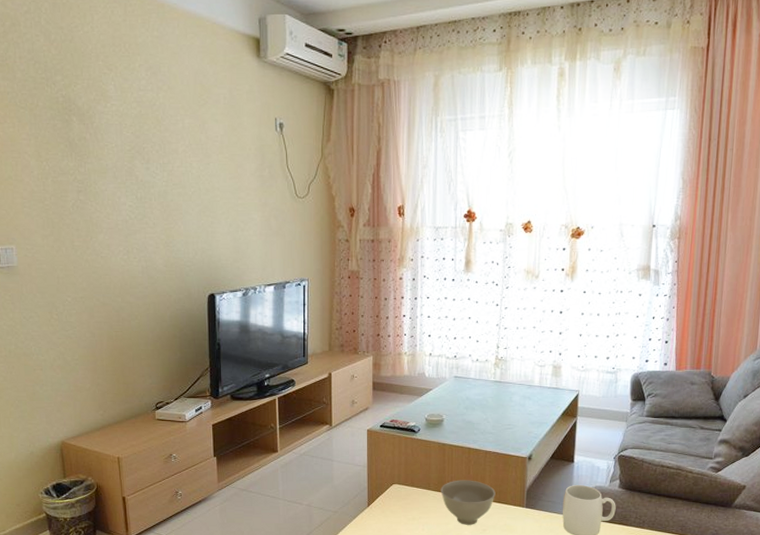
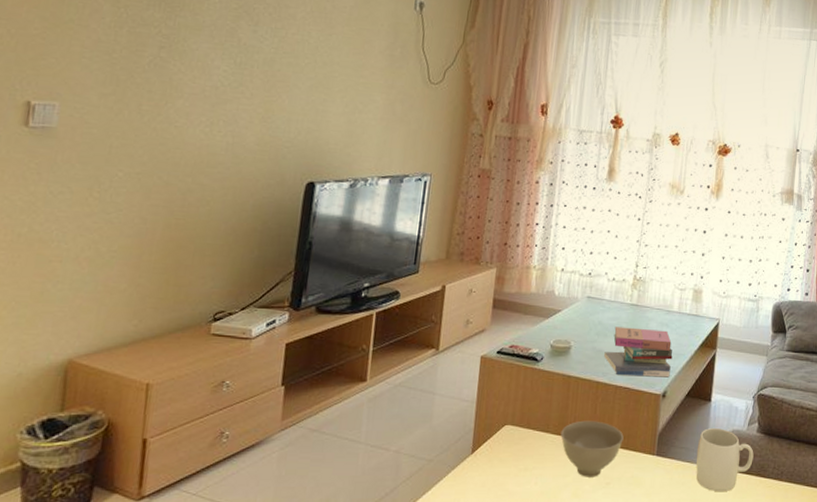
books: none [473,401,536,443] -> present [604,327,673,378]

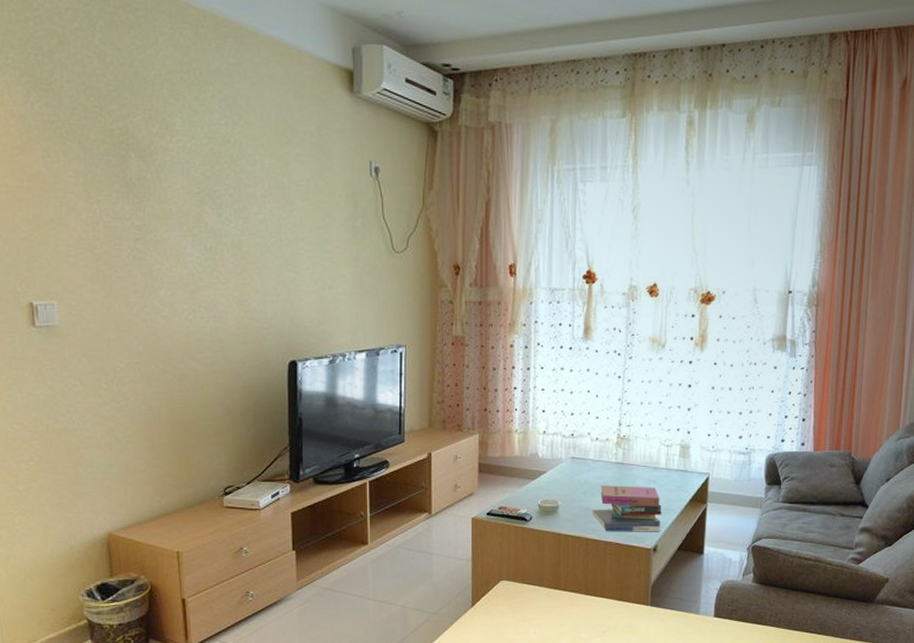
bowl: present [560,420,624,477] -> none [555,575,617,626]
mug: present [696,428,754,492] -> none [690,580,750,639]

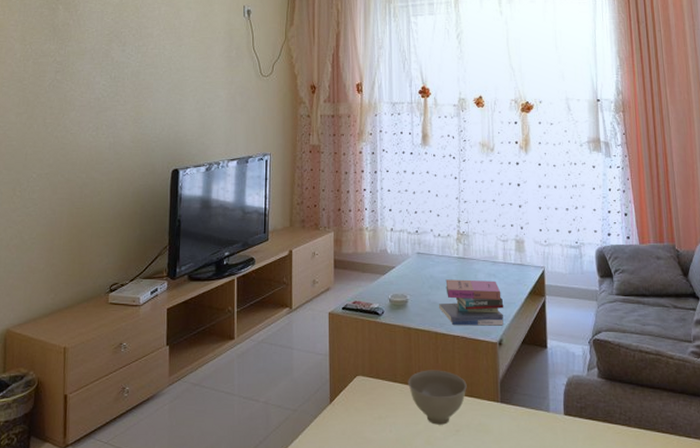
bowl: none [555,575,617,626] -> present [408,370,467,425]

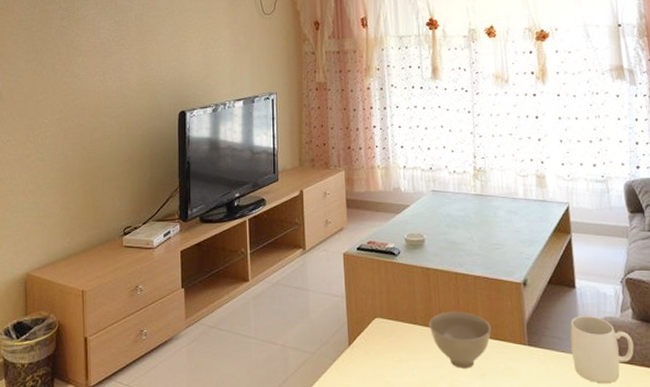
books: present [439,279,504,326] -> none [458,217,527,266]
mug: none [539,375,598,439] -> present [569,316,634,384]

